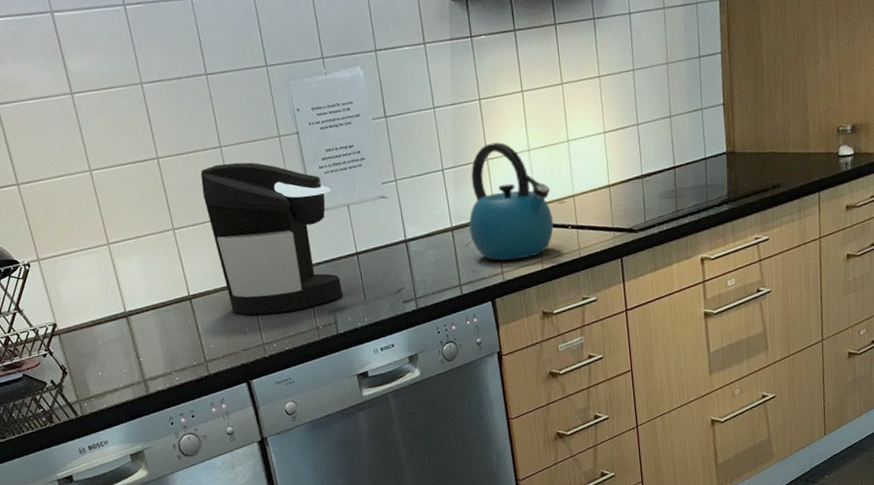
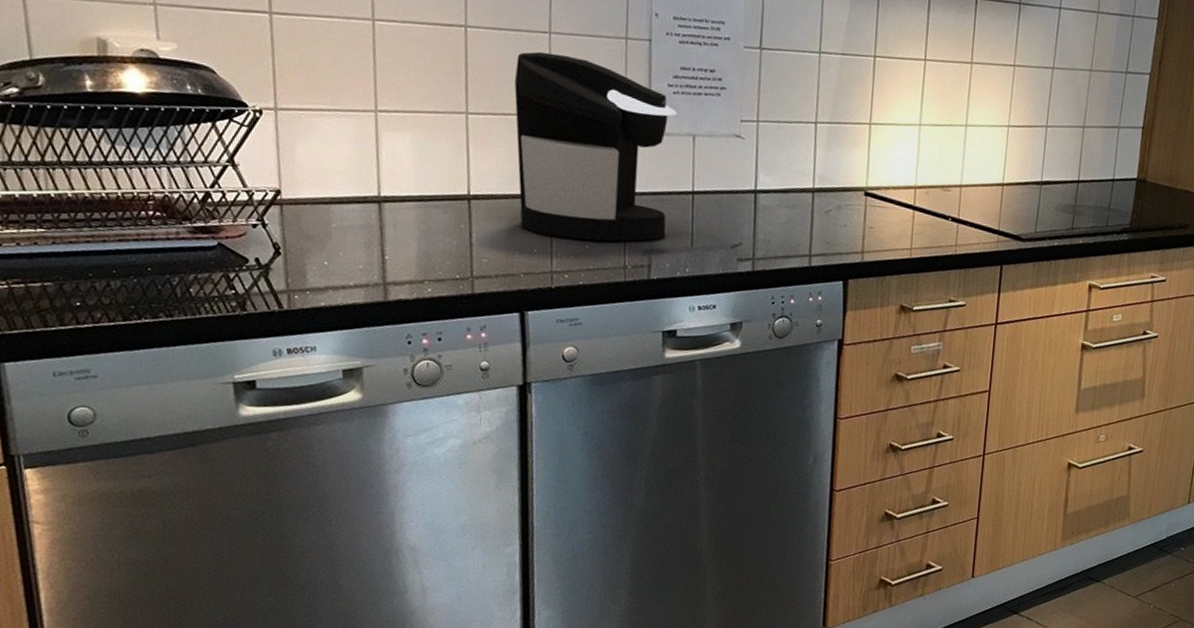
kettle: present [469,142,554,261] -> none [833,106,936,242]

